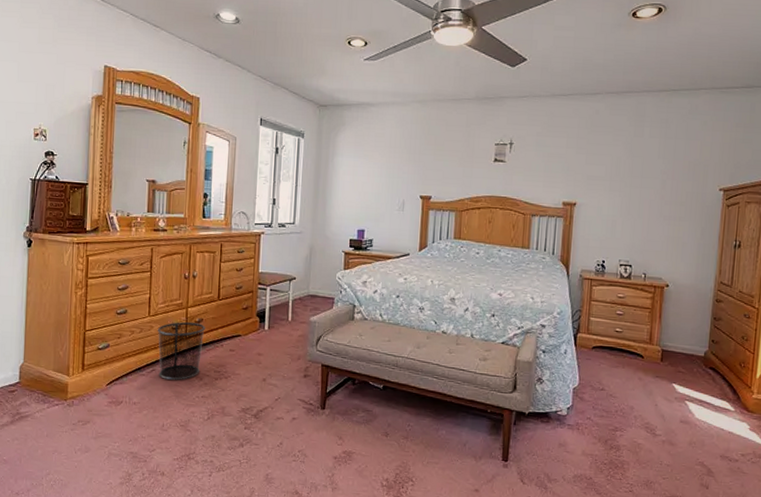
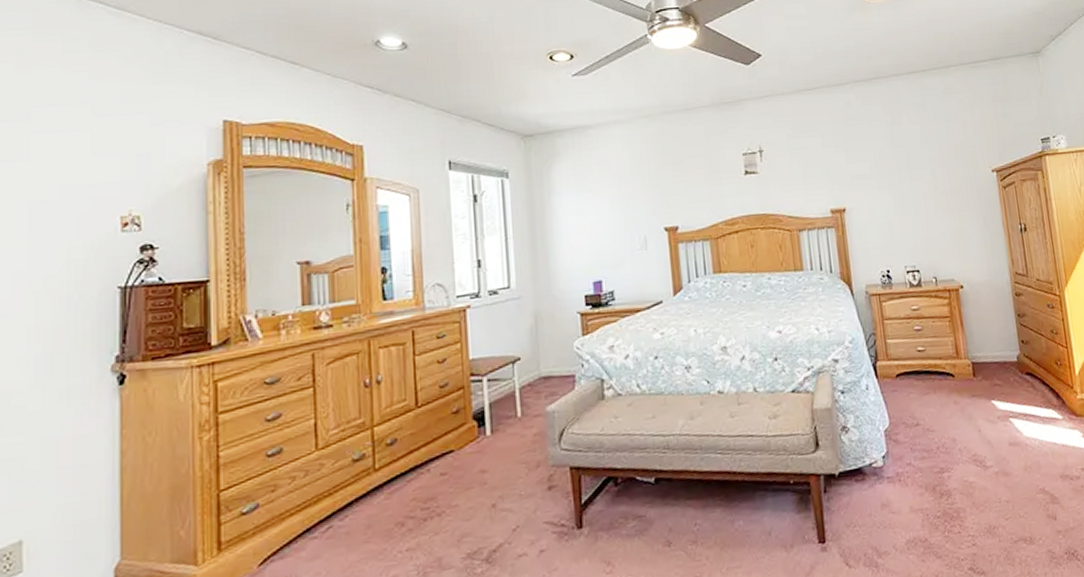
waste bin: present [157,321,205,381] -> none [330,445,402,538]

